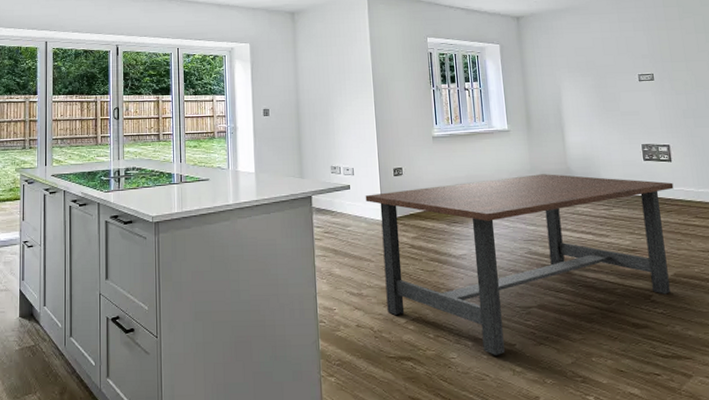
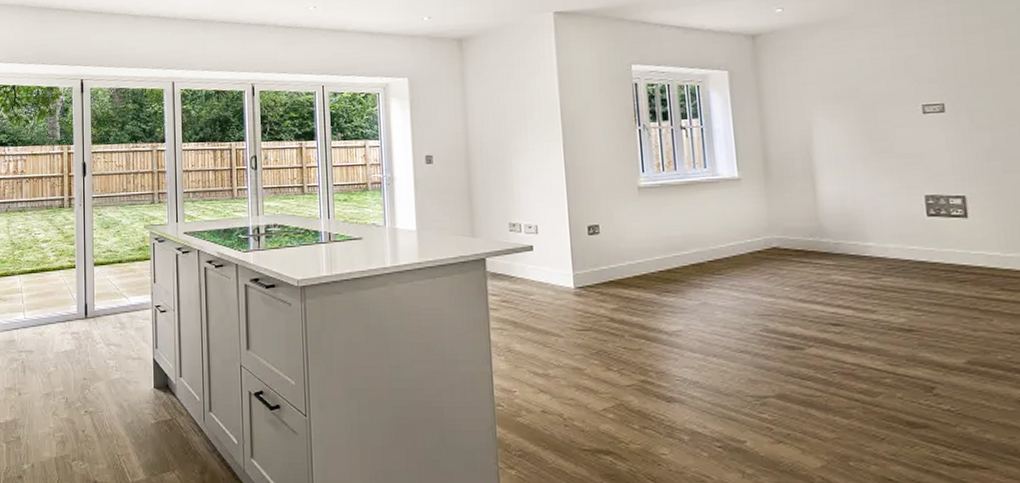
dining table: present [365,174,674,356] -> none [552,233,970,455]

